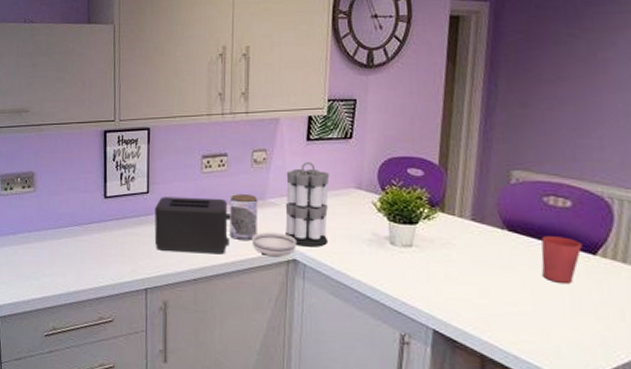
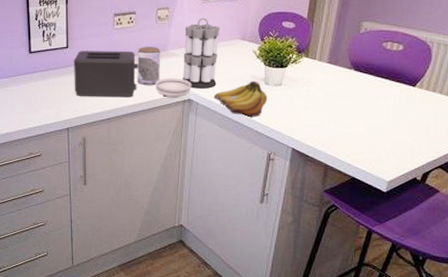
fruit: none [324,239,396,286] -> present [213,81,268,117]
cup: present [541,236,582,283] -> none [375,74,406,109]

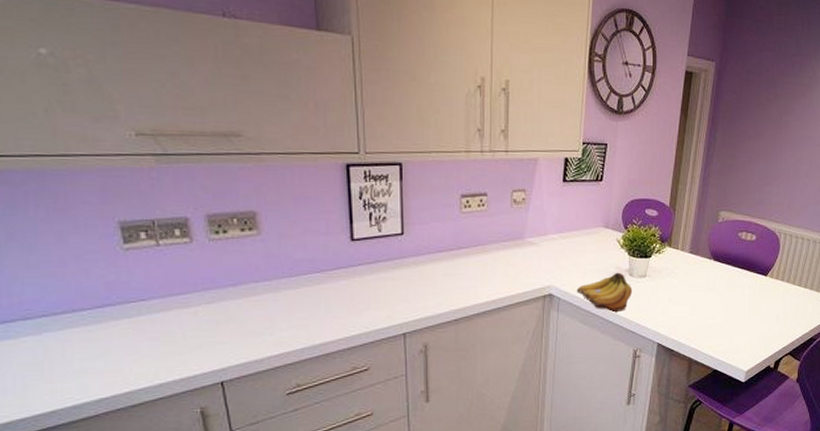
toaster: present [74,50,138,98] -> none [411,238,491,294]
jar: present [137,47,161,86] -> none [490,234,518,280]
bowl: present [155,78,191,98] -> none [511,270,552,293]
spice rack: present [183,17,220,89] -> none [542,202,582,282]

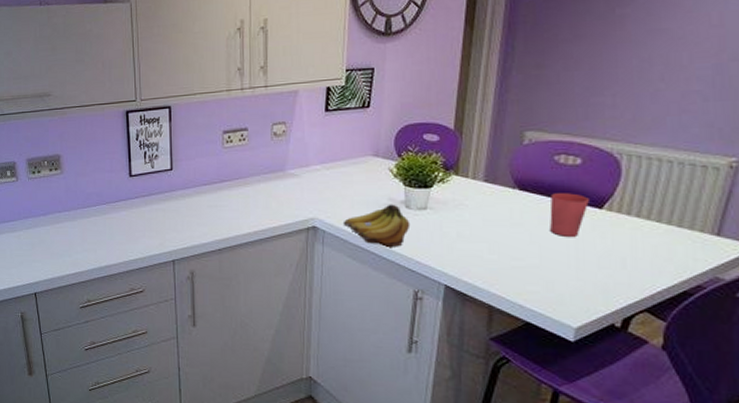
cup: none [733,263,759,299] -> present [549,193,589,236]

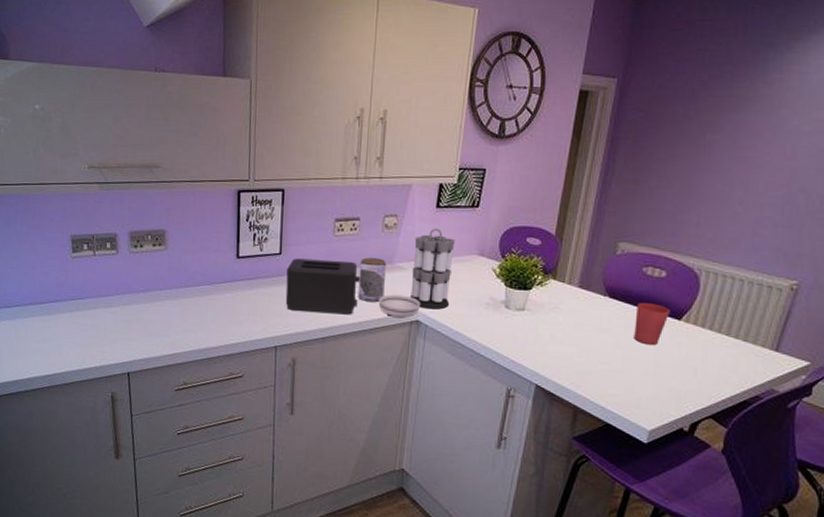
toaster: none [179,171,253,225] -> present [285,258,360,315]
jar: none [251,167,279,212] -> present [358,258,387,303]
bowl: none [272,202,316,225] -> present [378,294,420,319]
spice rack: none [304,132,348,214] -> present [410,228,456,310]
fruit: present [343,204,411,247] -> none [445,303,509,345]

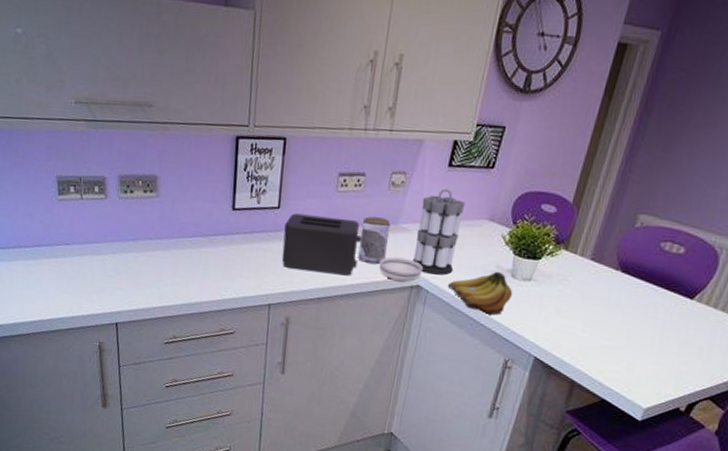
fruit: none [445,303,509,345] -> present [447,271,513,315]
cup: present [634,303,670,345] -> none [642,279,683,323]

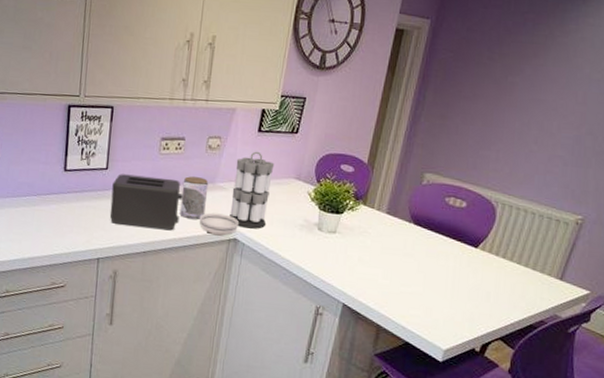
fruit: present [447,271,513,315] -> none [261,225,320,265]

